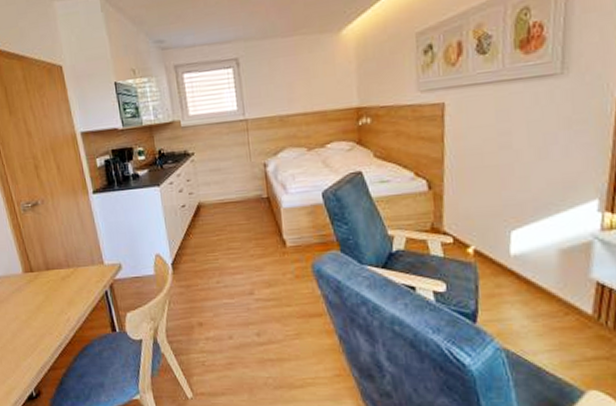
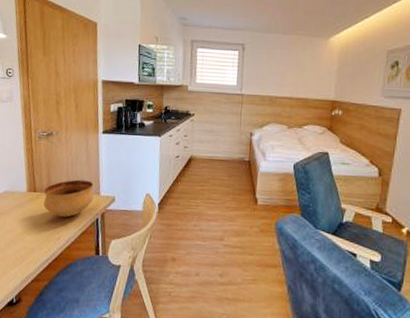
bowl: none [41,250,98,295] -> present [43,179,94,217]

